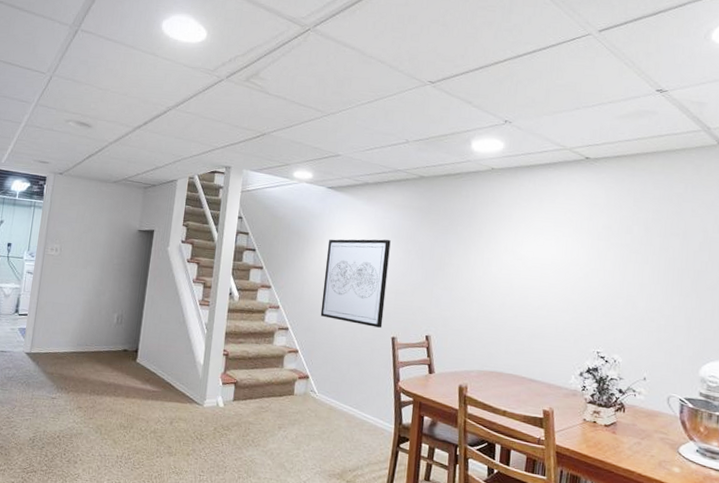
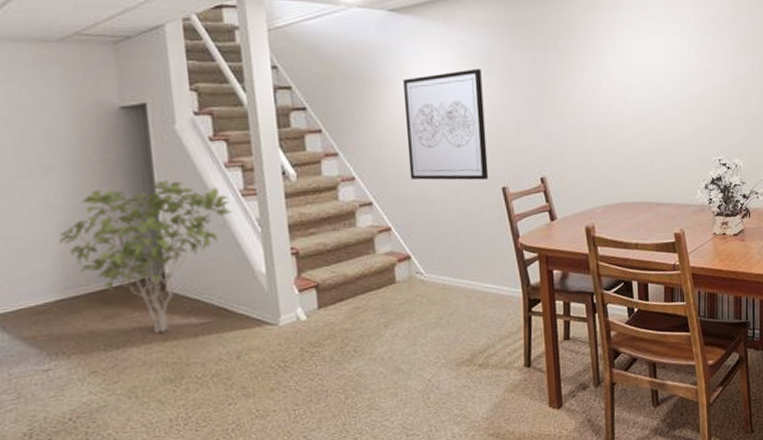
shrub: none [82,282,191,391] -> present [59,180,233,334]

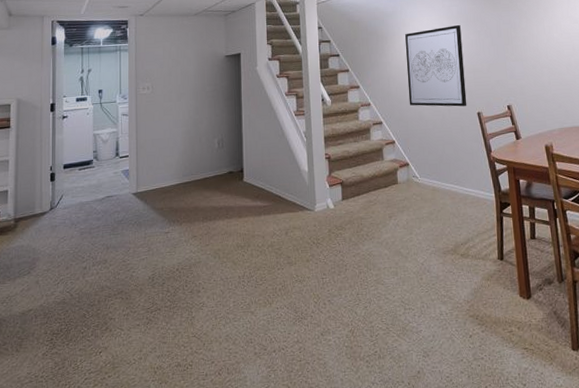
shrub: present [59,180,233,334] -> none [183,103,289,212]

